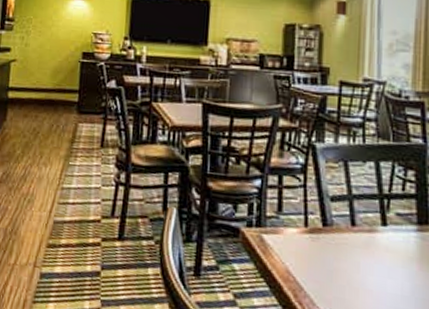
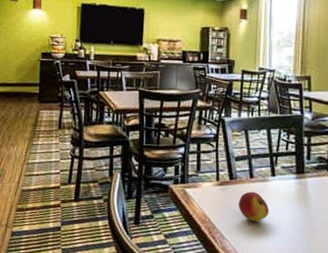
apple: none [334,244,379,287] -> present [238,191,269,222]

